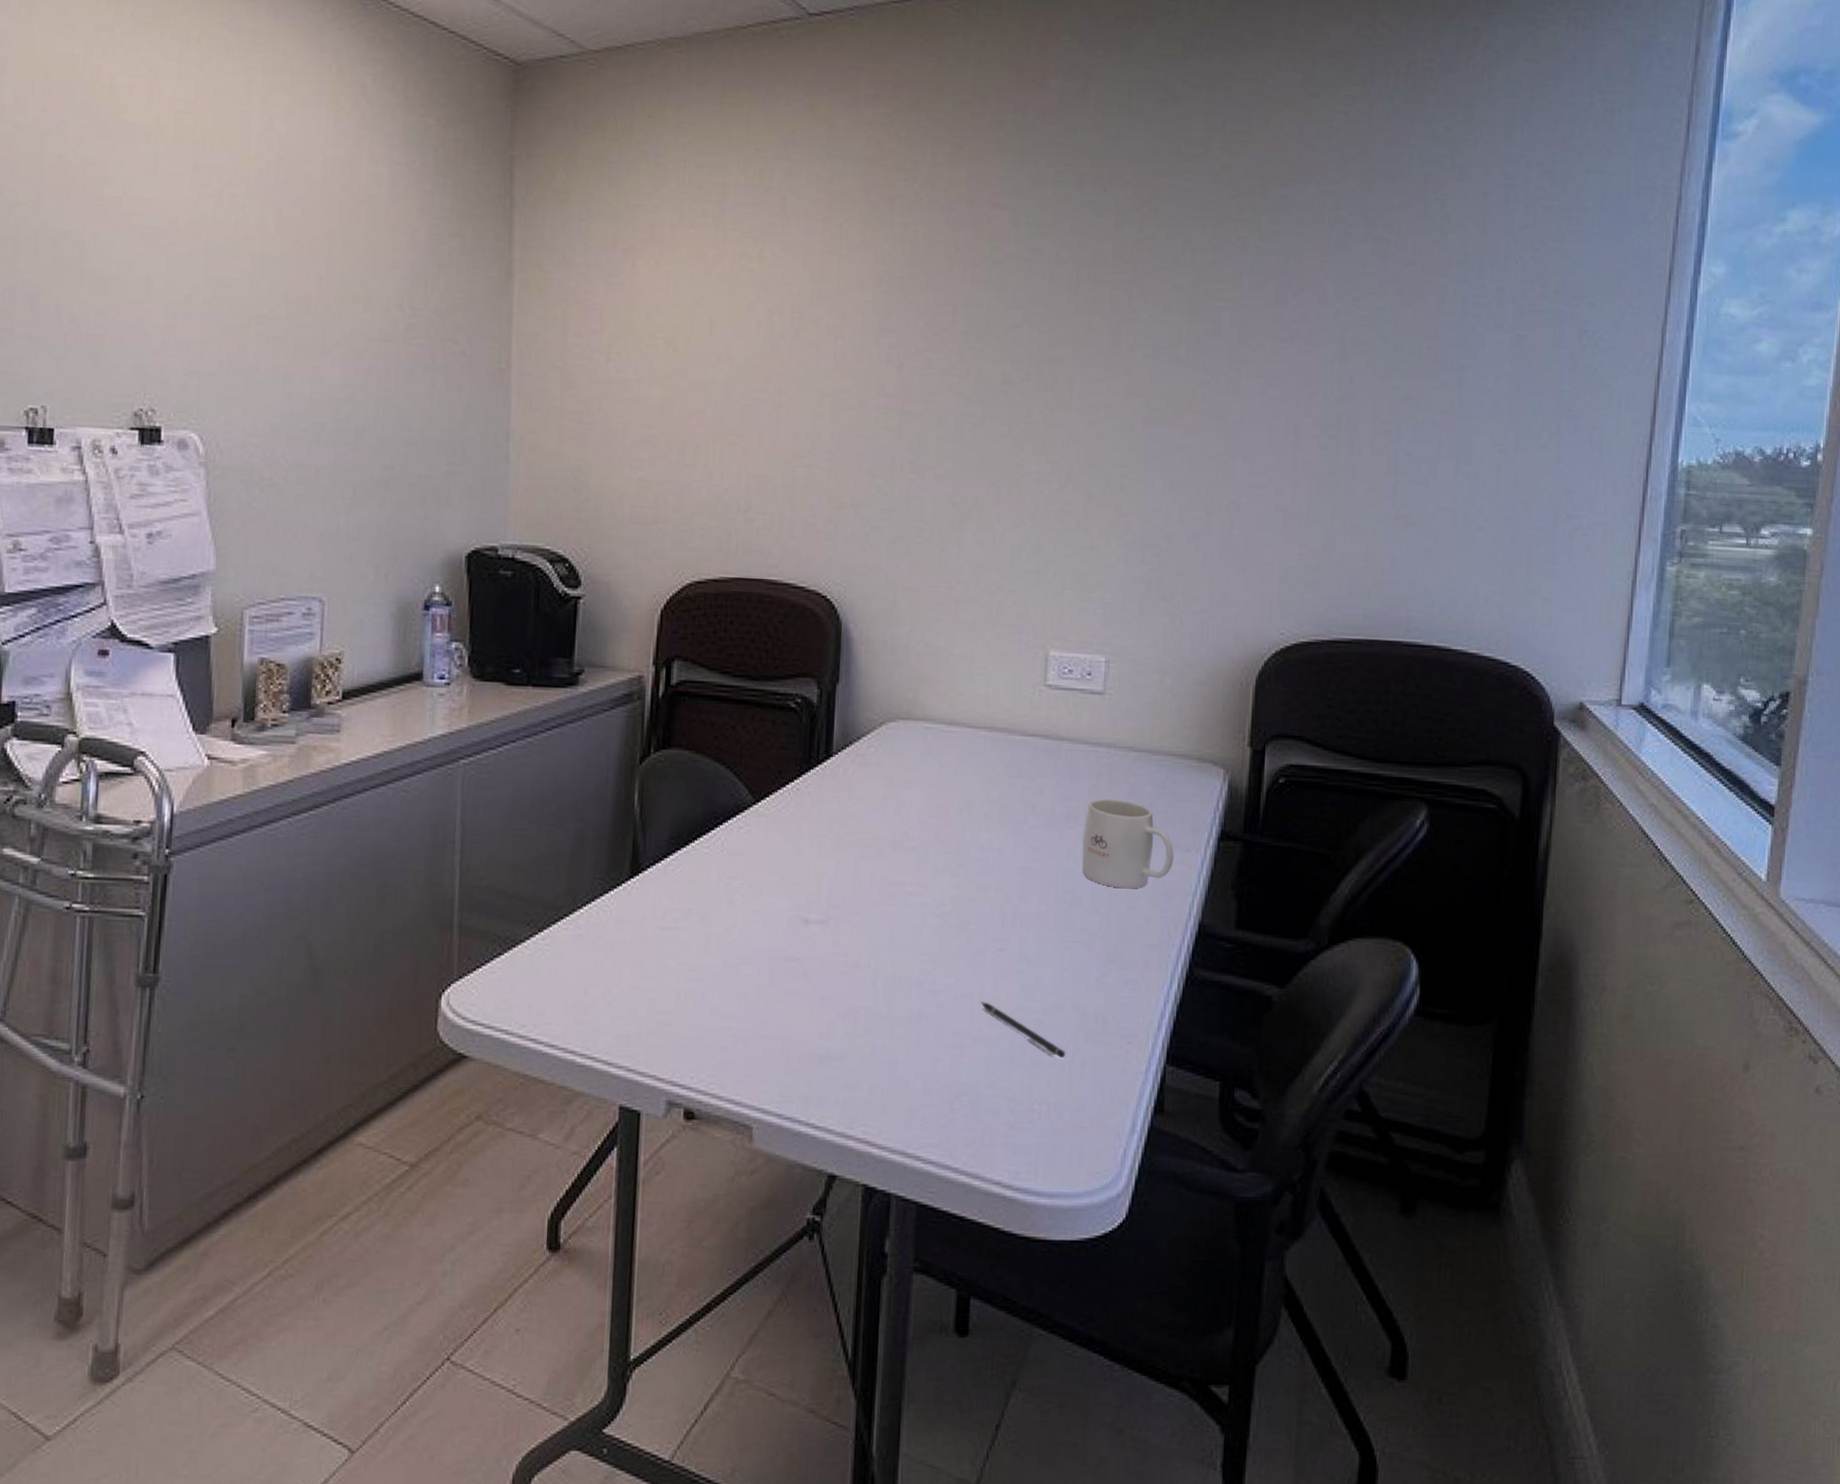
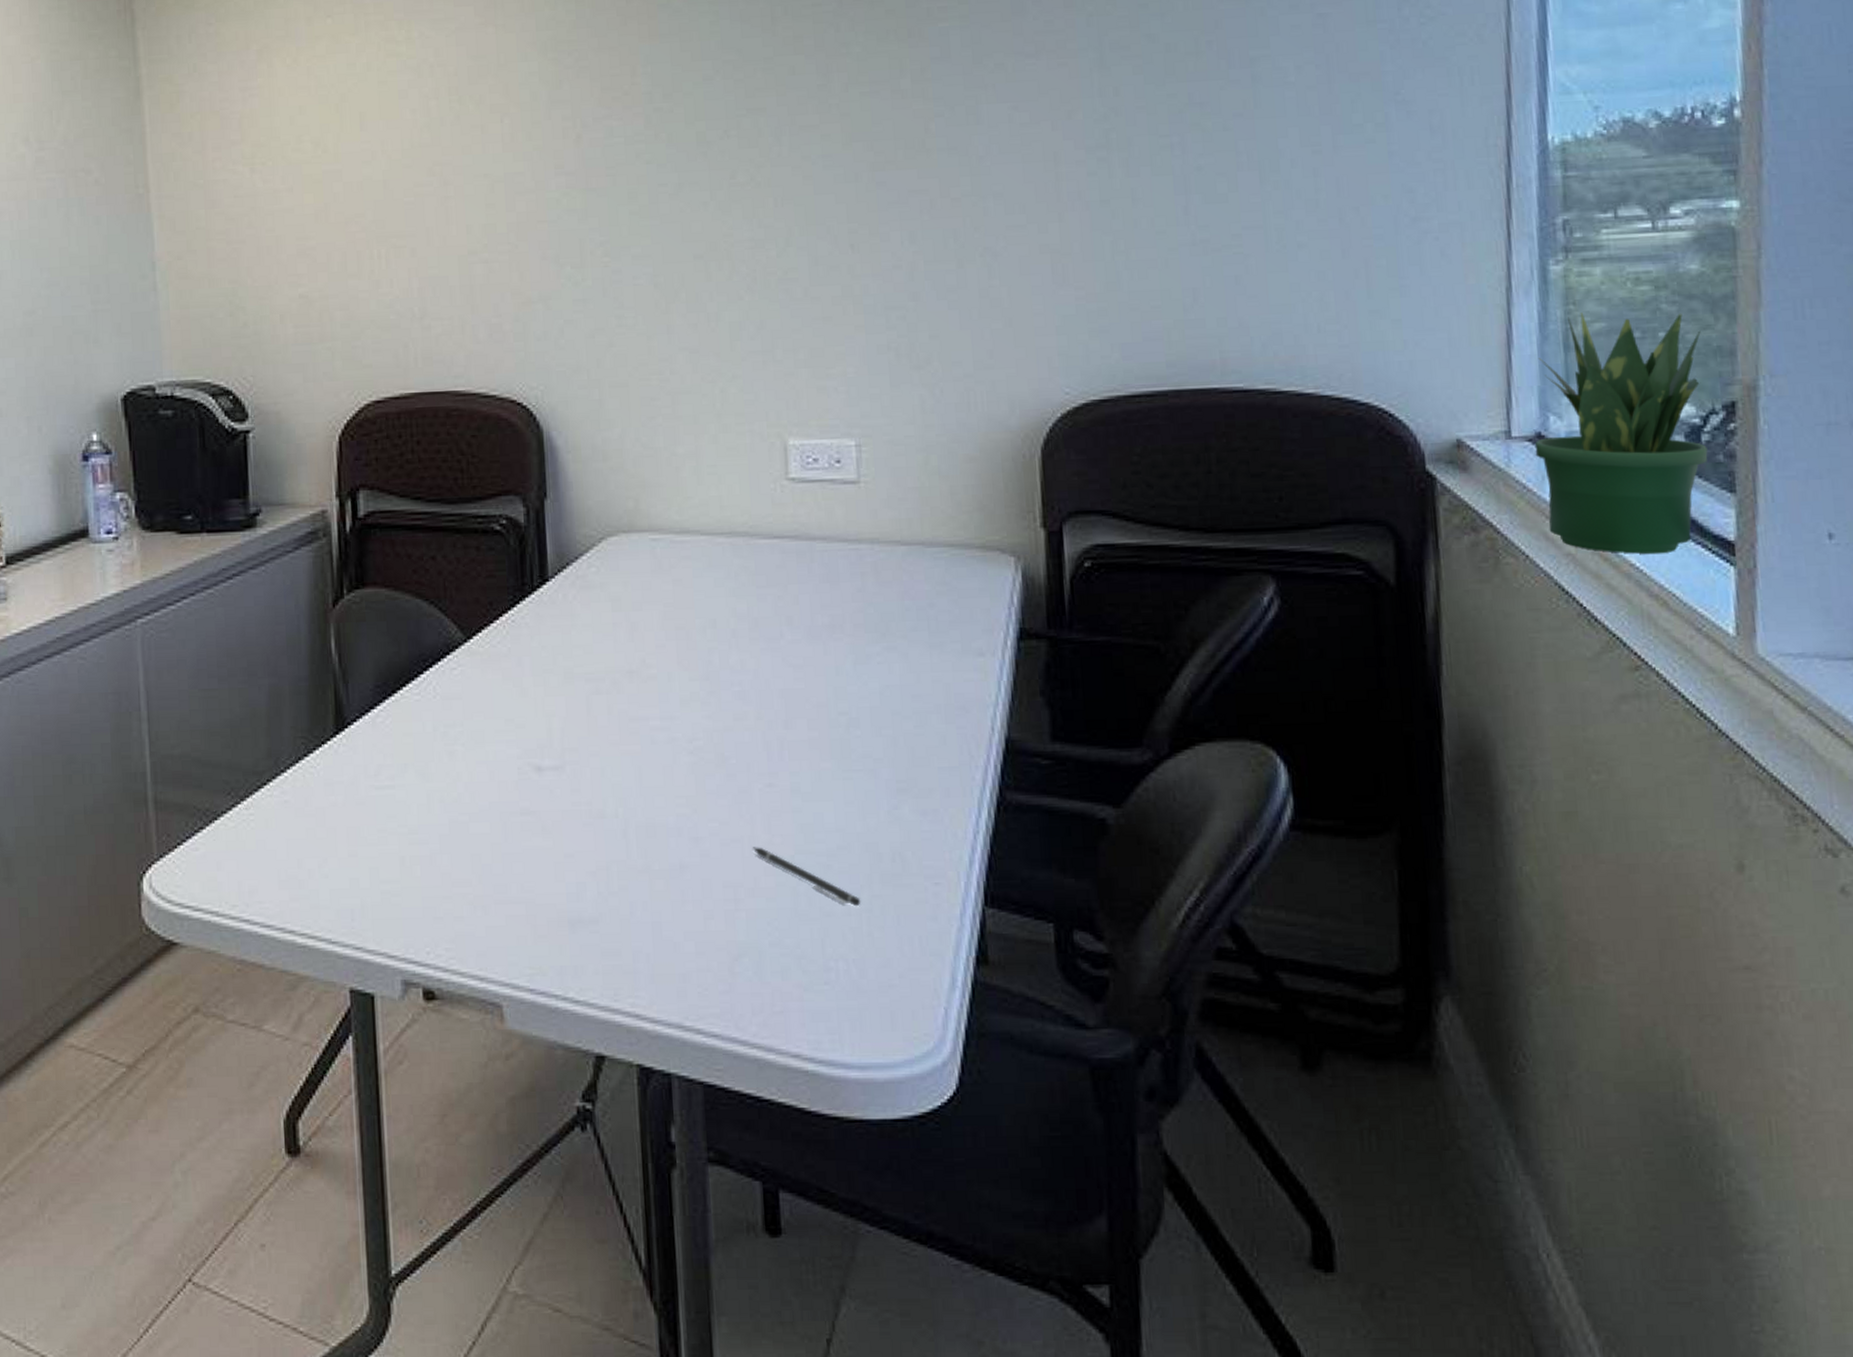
mug: present [1082,798,1174,889] -> none [851,602,966,705]
planter: none [1637,608,1771,810] -> present [1535,312,1708,554]

